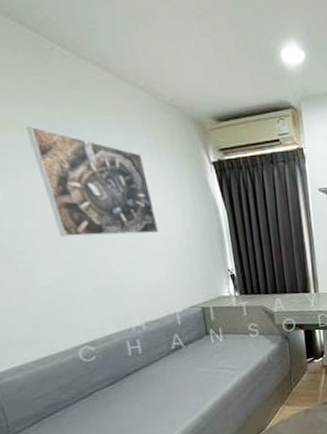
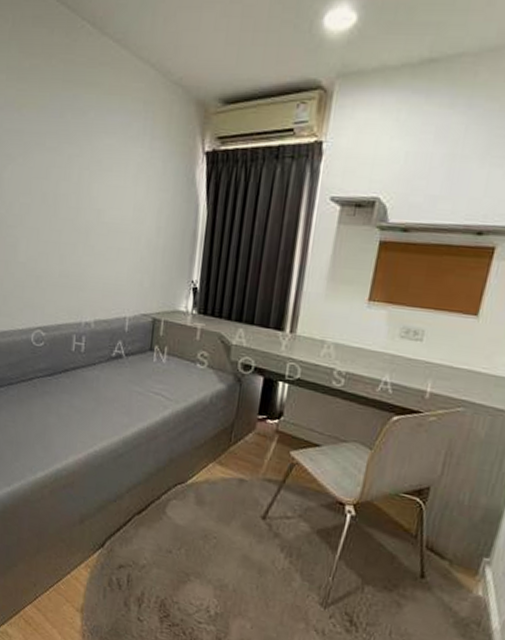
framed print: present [26,125,159,237] -> none [42,104,135,225]

